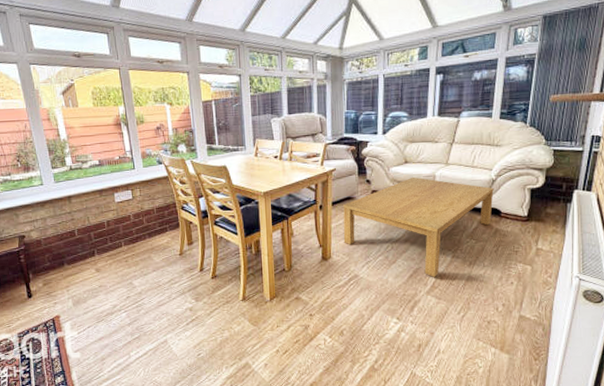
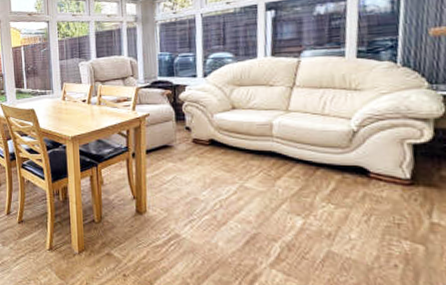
coffee table: present [343,177,494,277] -> none [159,125,357,247]

